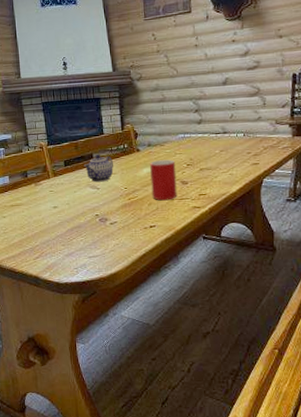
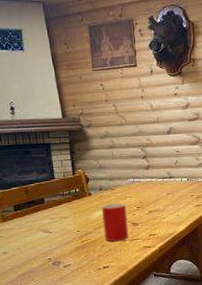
teapot: present [84,155,114,183] -> none [35,199,66,227]

